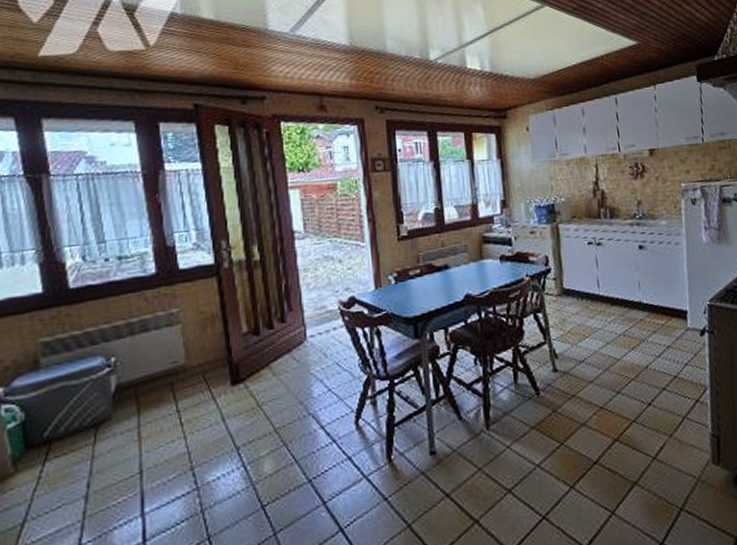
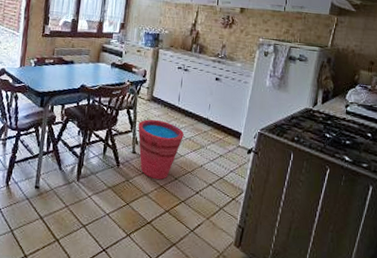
bucket: none [552,318,615,400] -> present [138,119,184,180]

